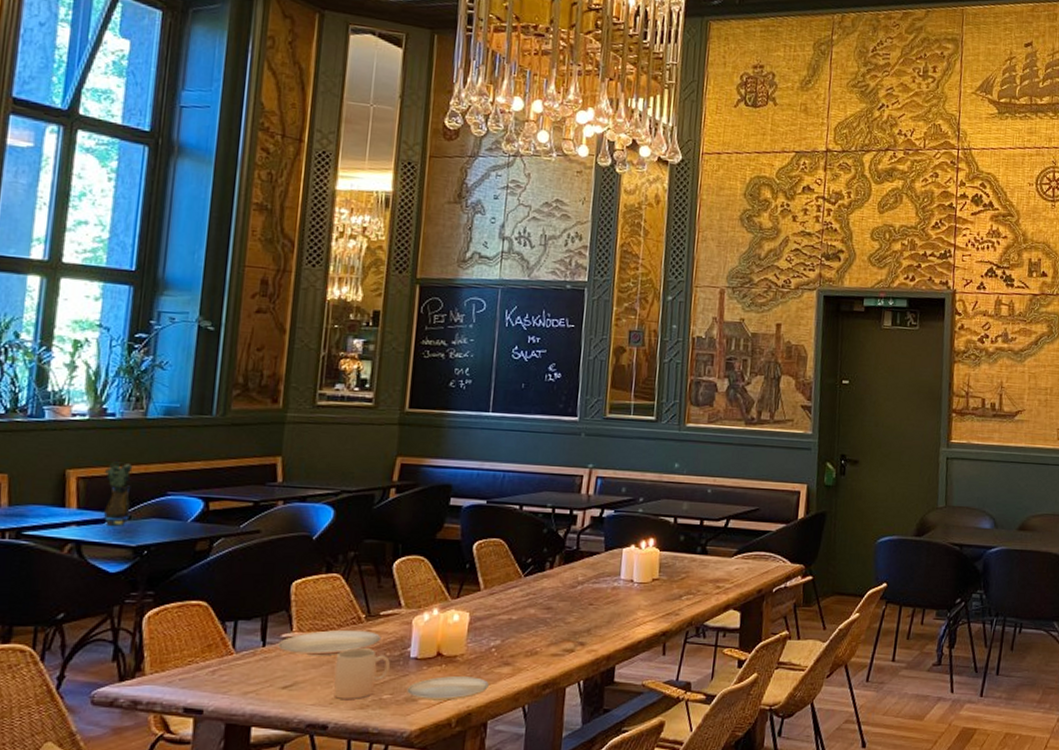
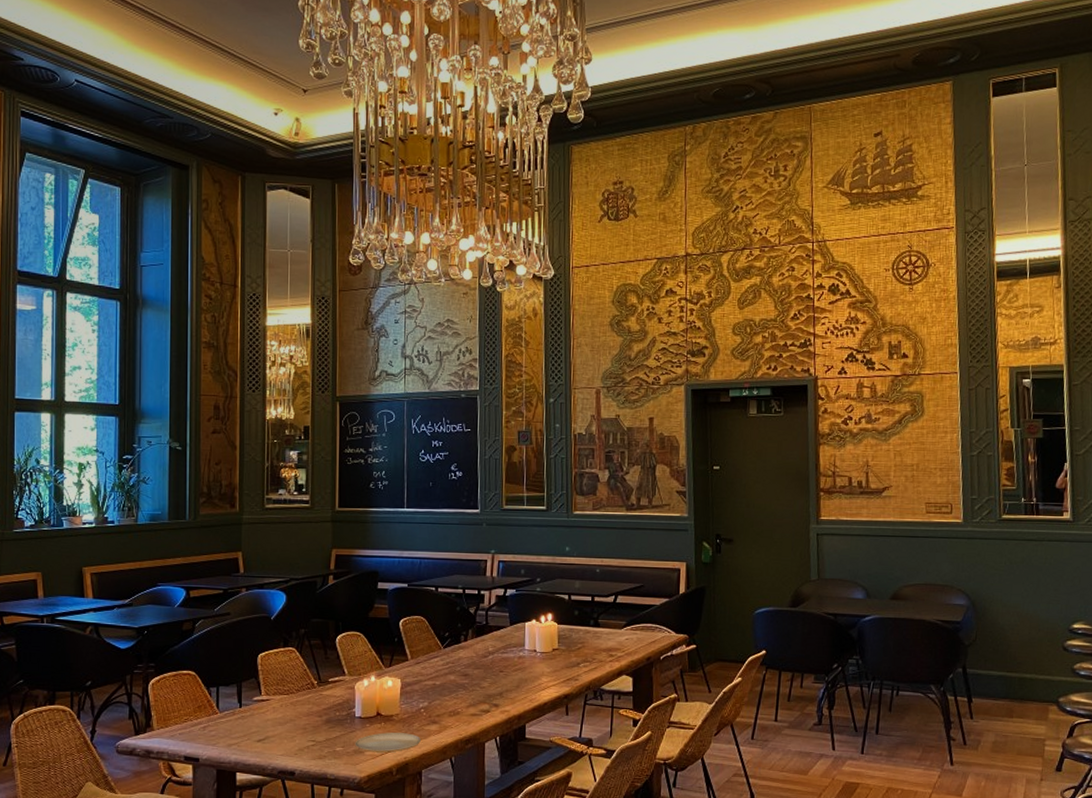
vase: present [103,460,133,527] -> none [110,559,132,612]
plate: present [278,629,382,656] -> none [251,693,331,715]
mug: present [333,648,391,699] -> none [296,709,341,751]

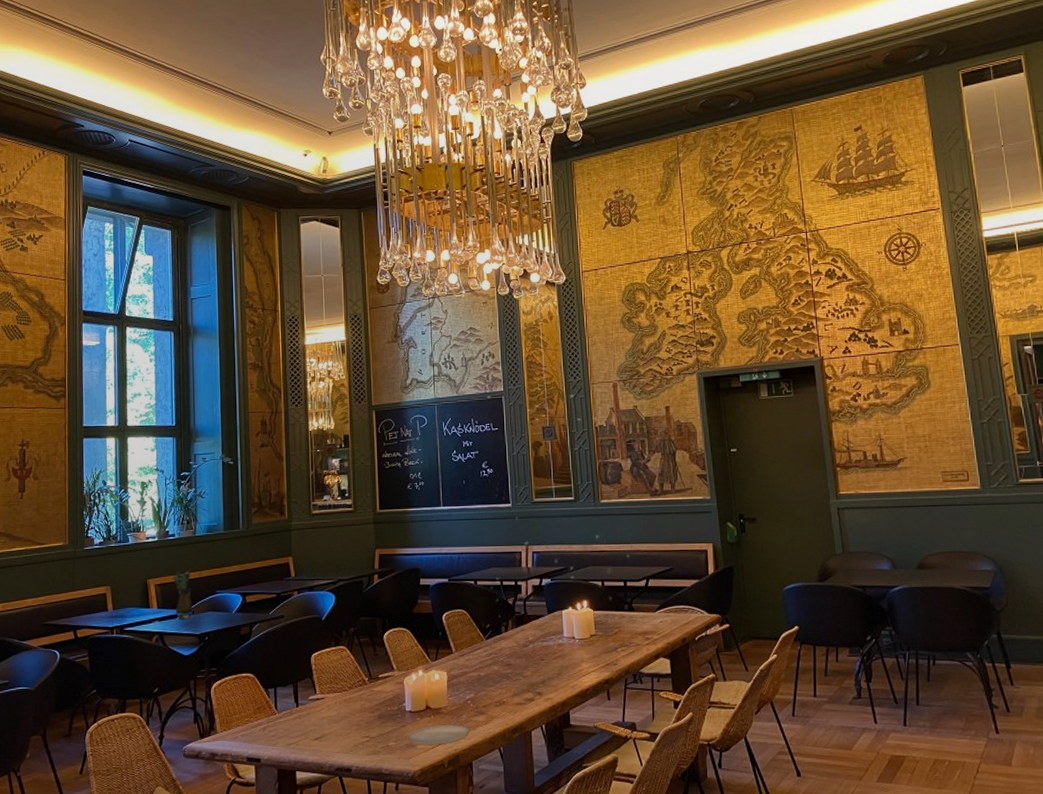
vase: none [110,559,132,612] -> present [172,570,193,621]

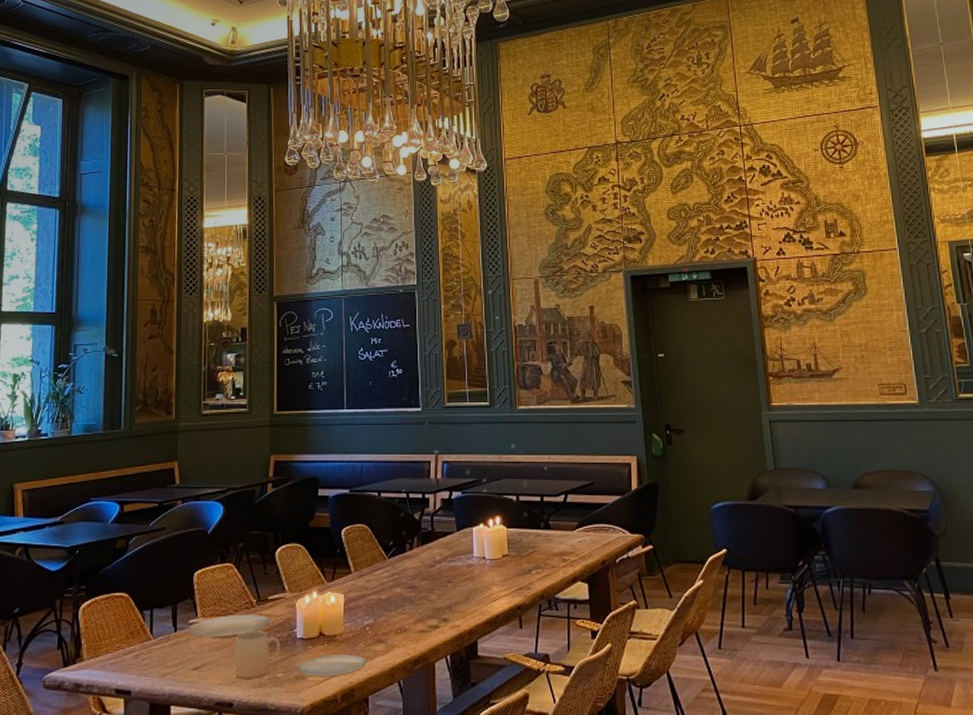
vase: present [172,570,193,621] -> none [42,473,64,531]
plate: none [307,690,382,713] -> present [187,614,271,639]
mug: none [350,705,392,747] -> present [234,631,281,678]

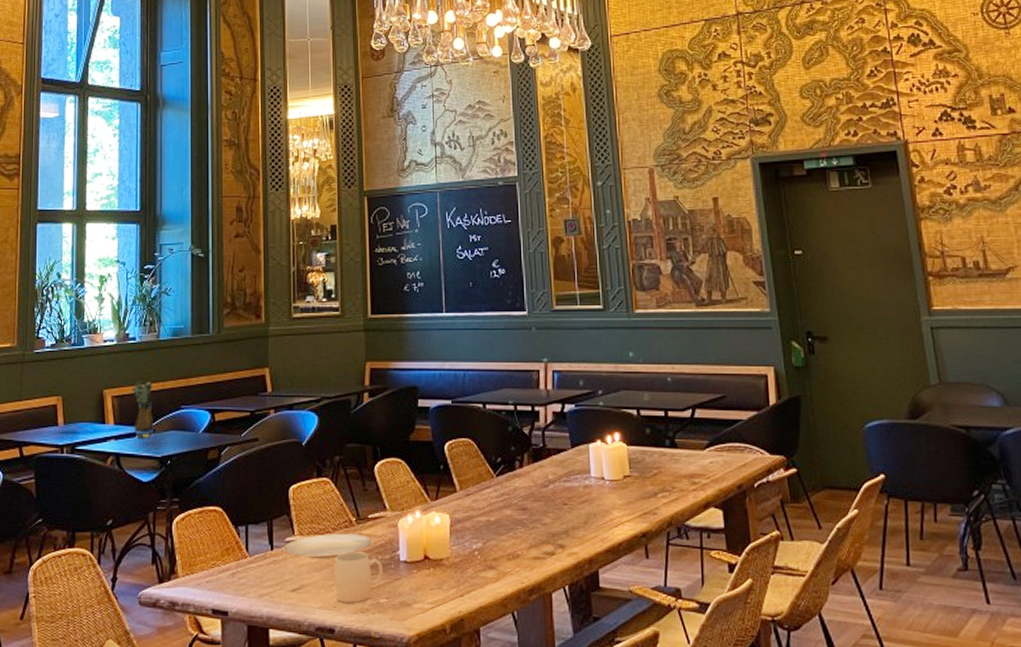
vase: none [42,473,64,531] -> present [131,379,154,440]
plate: present [297,654,367,678] -> none [401,580,476,606]

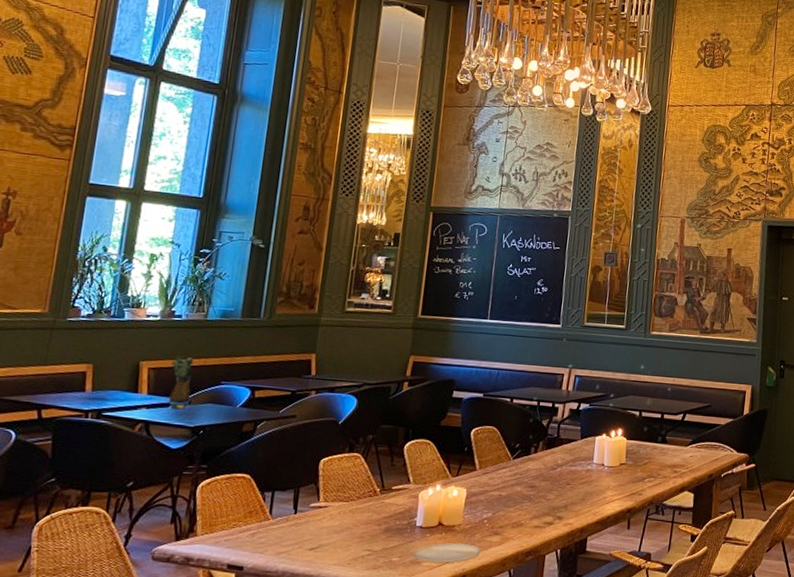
plate: present [284,533,372,559] -> none [307,501,393,523]
mug: present [334,552,384,603] -> none [351,517,400,561]
plate: none [401,580,476,606] -> present [412,543,481,564]

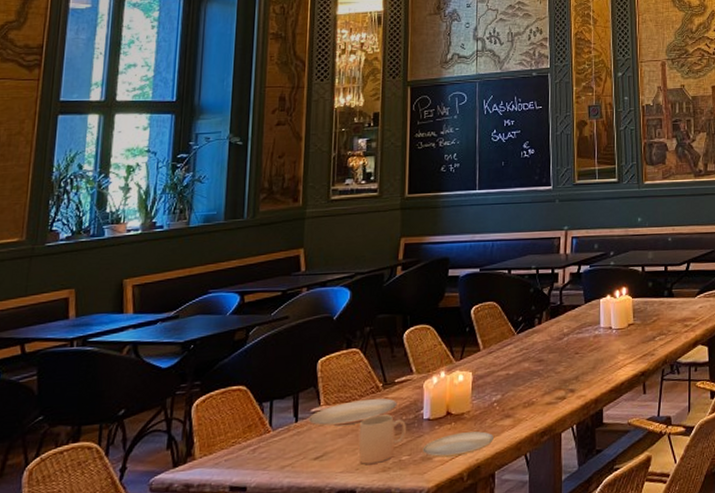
vase: present [168,354,194,410] -> none [155,267,179,327]
plate: none [307,501,393,523] -> present [309,398,398,427]
mug: none [351,517,400,561] -> present [358,414,407,464]

